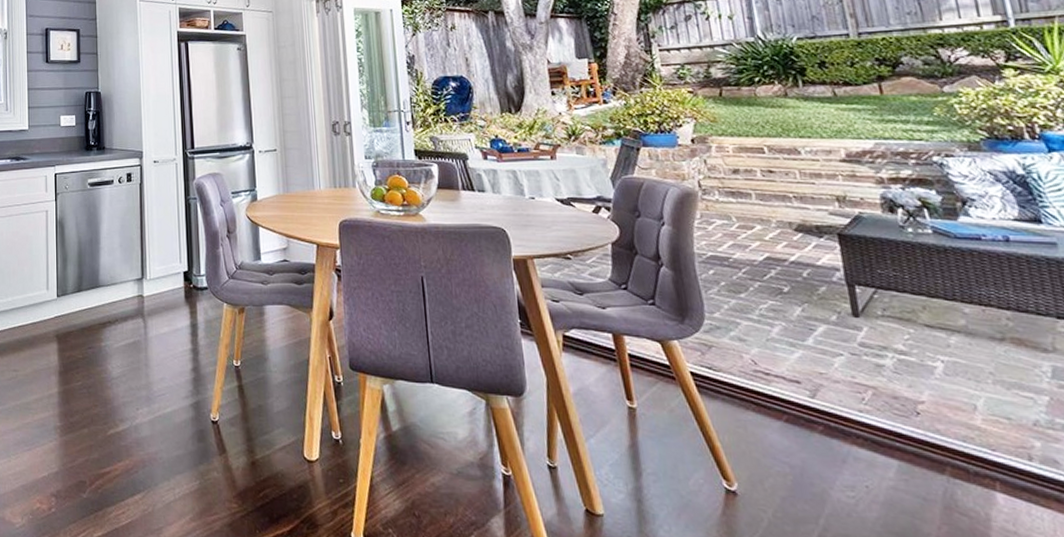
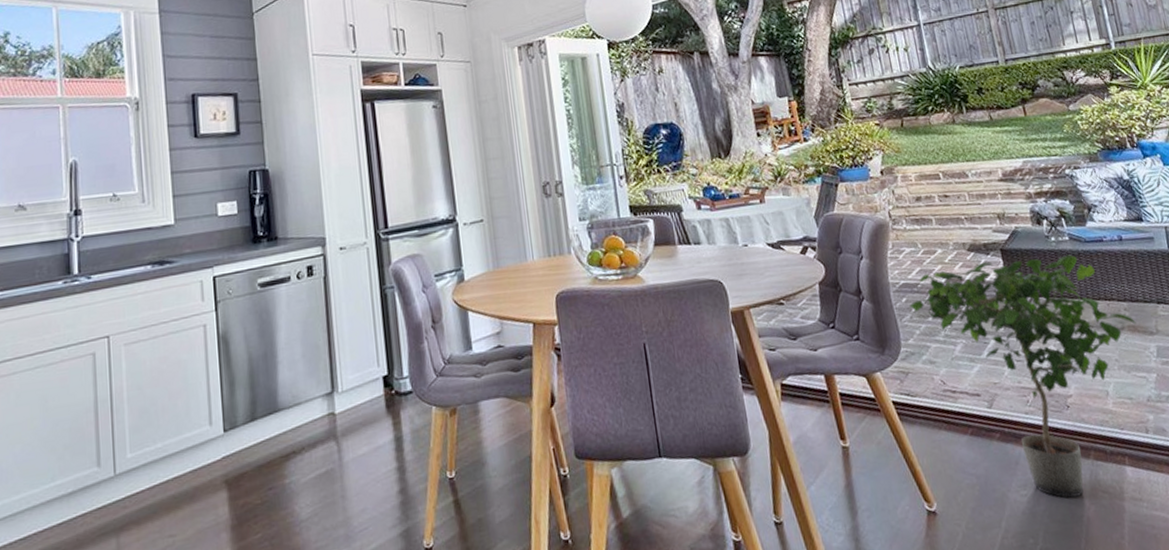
potted plant: none [717,245,1024,512] -> present [909,254,1136,498]

